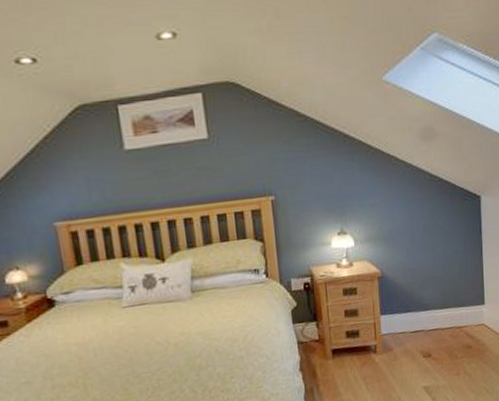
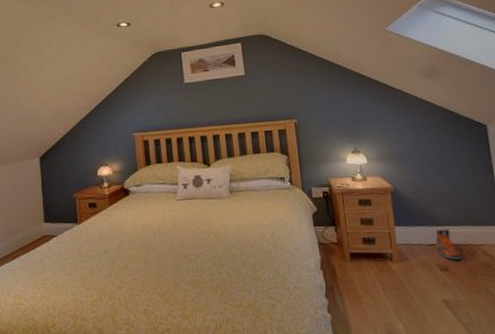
sneaker: none [420,312,445,345] -> present [435,228,462,260]

